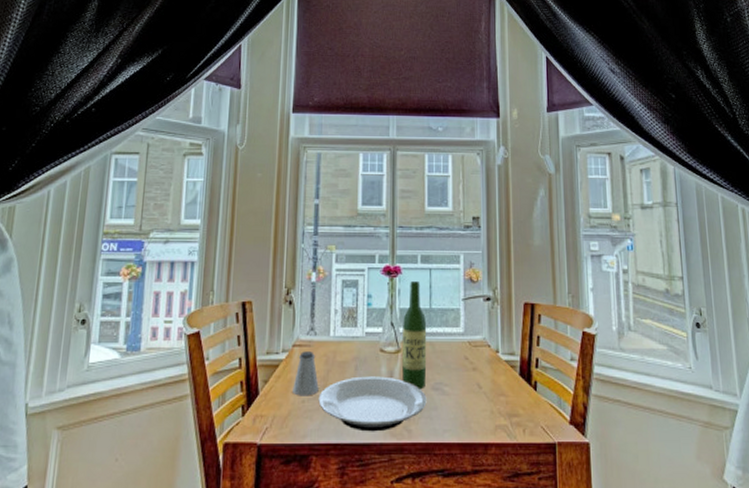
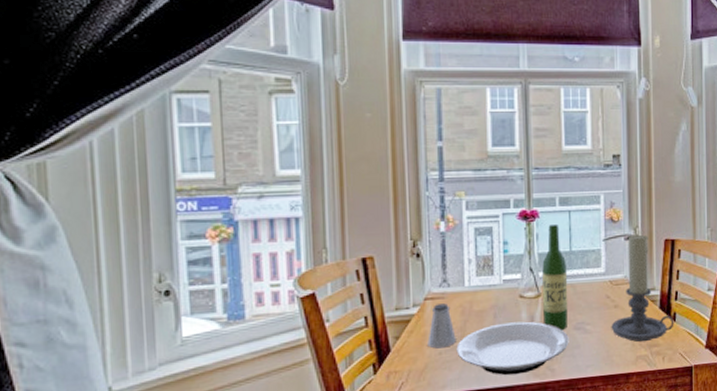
candle holder: none [469,296,535,411] -> present [611,234,674,343]

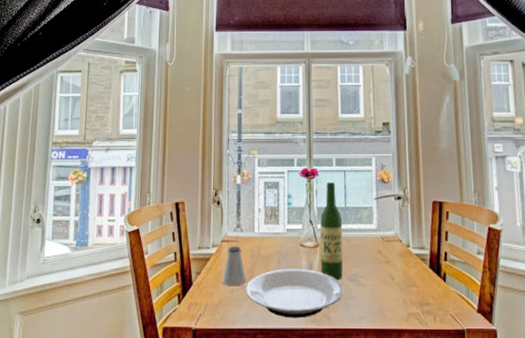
candle holder: present [611,234,674,343] -> none [383,195,445,300]

